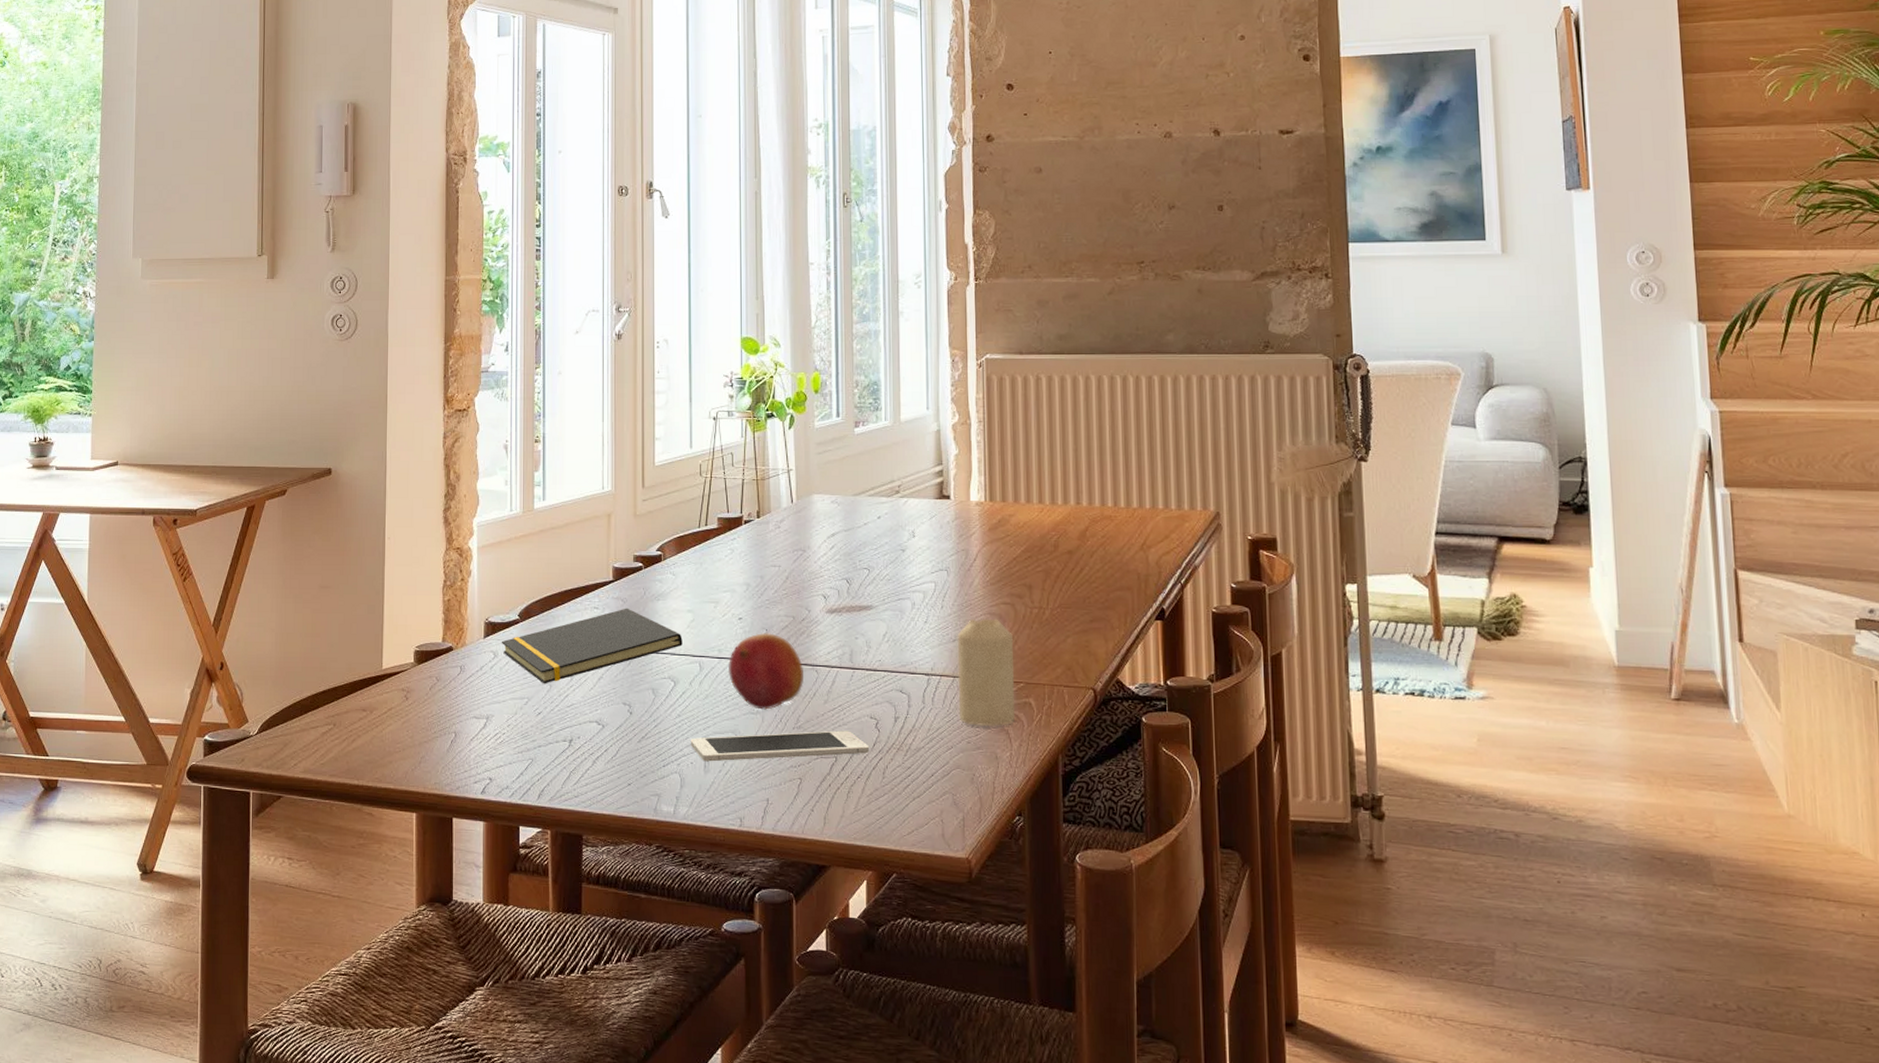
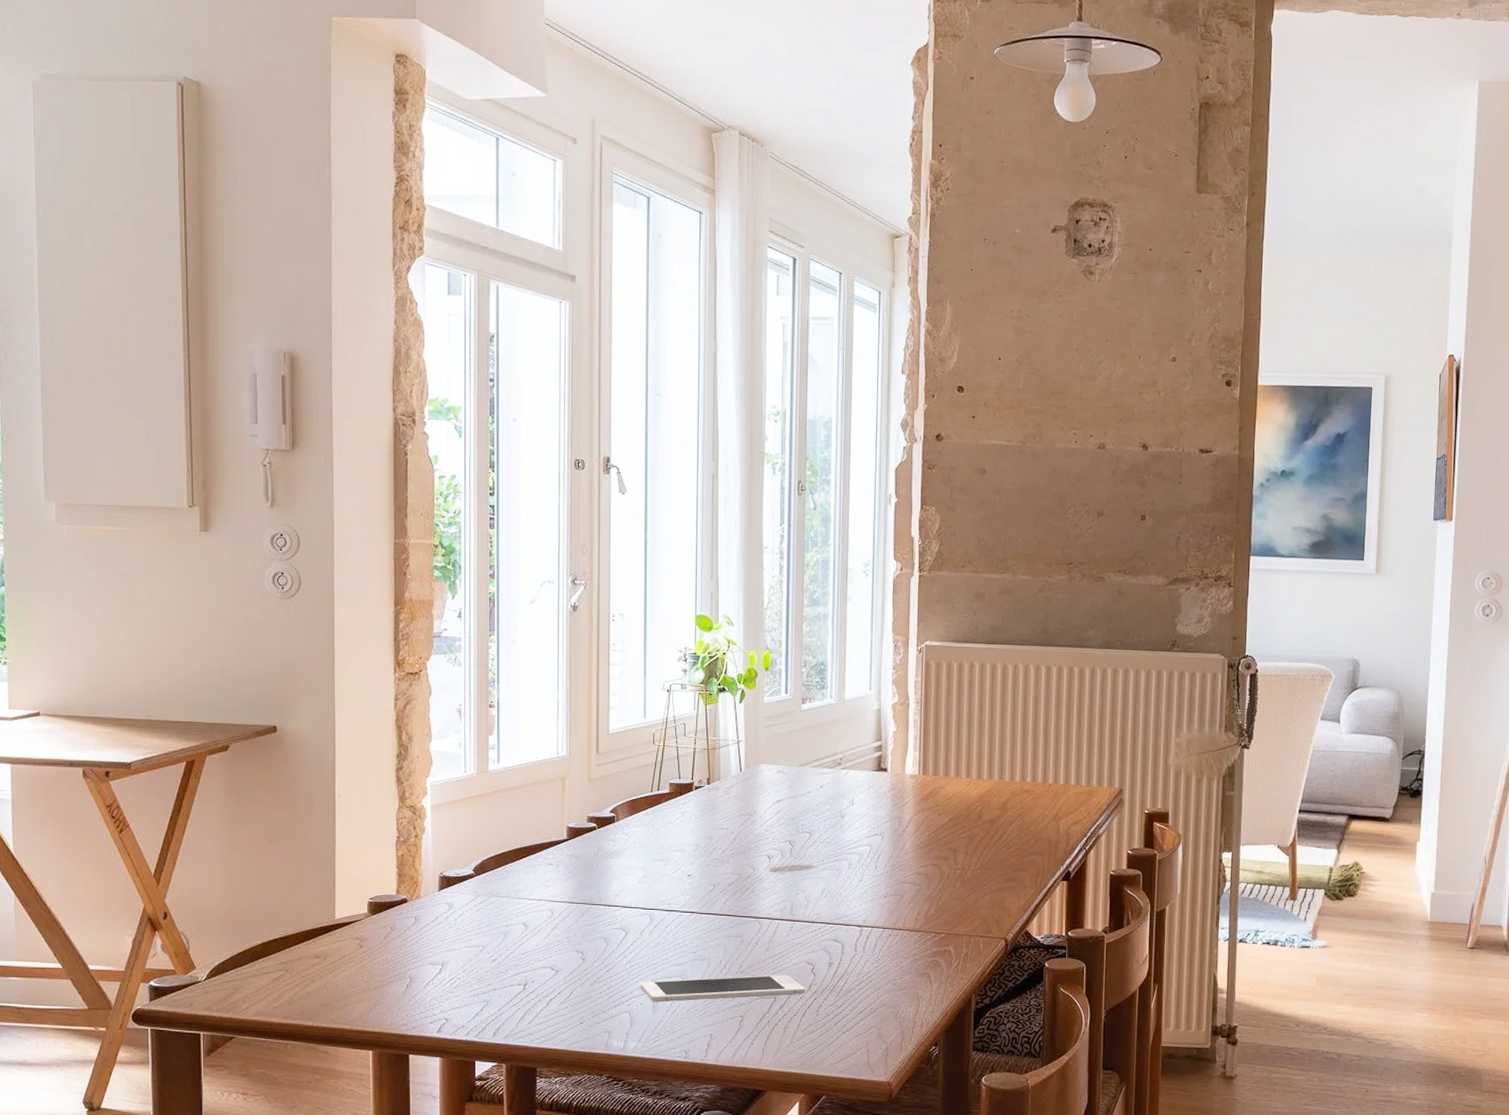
notepad: present [501,608,683,684] -> none [456,864,634,934]
fruit: present [727,632,805,710] -> none [676,888,748,957]
candle: present [957,618,1016,727] -> none [886,878,938,971]

